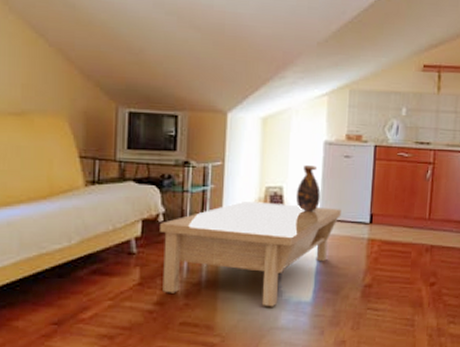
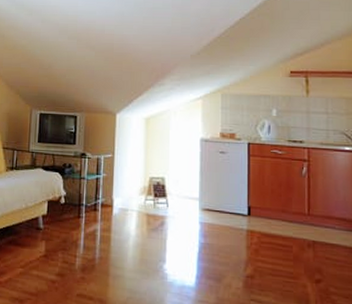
coffee table: present [160,200,341,307] -> none [62,188,219,289]
vase: present [295,165,321,211] -> none [176,159,199,201]

